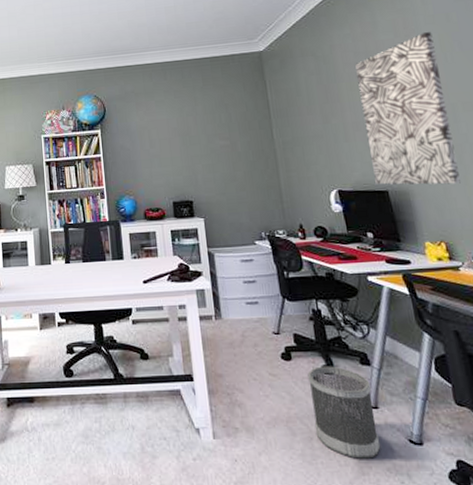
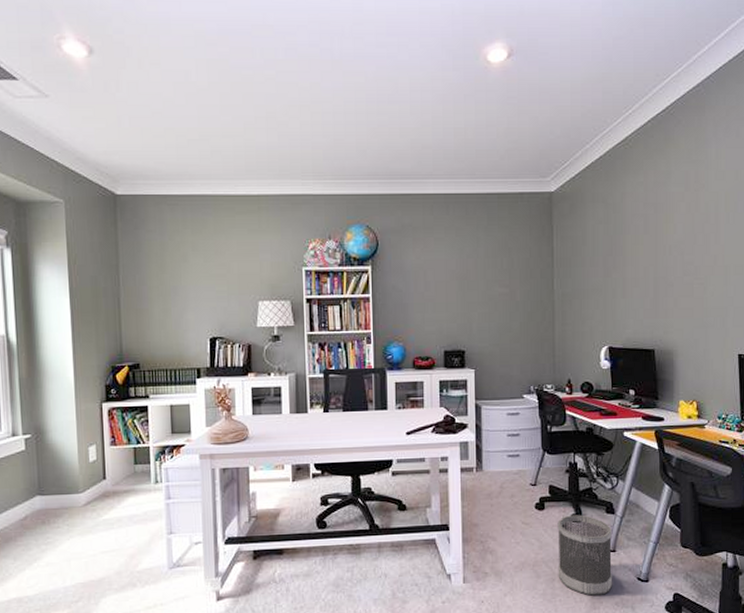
wall art: present [355,32,461,185] -> none [643,189,720,346]

